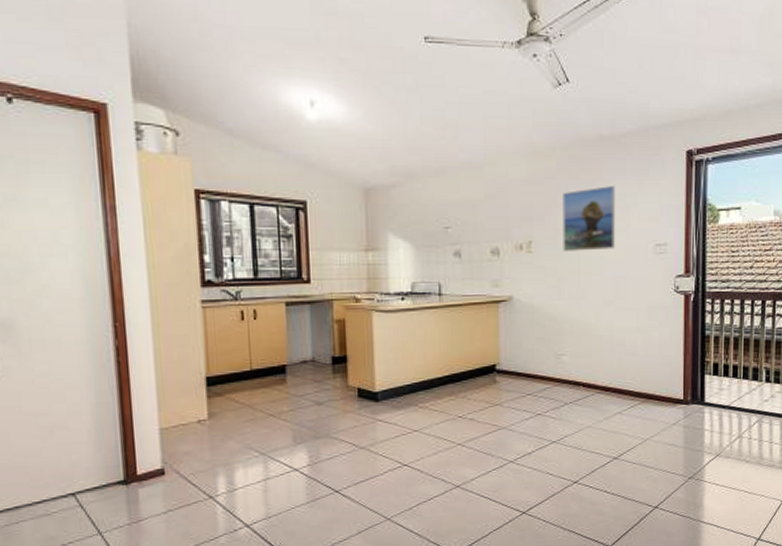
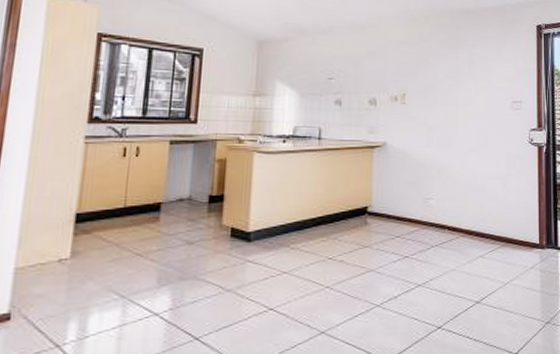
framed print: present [563,186,616,251] -> none [433,50,479,105]

